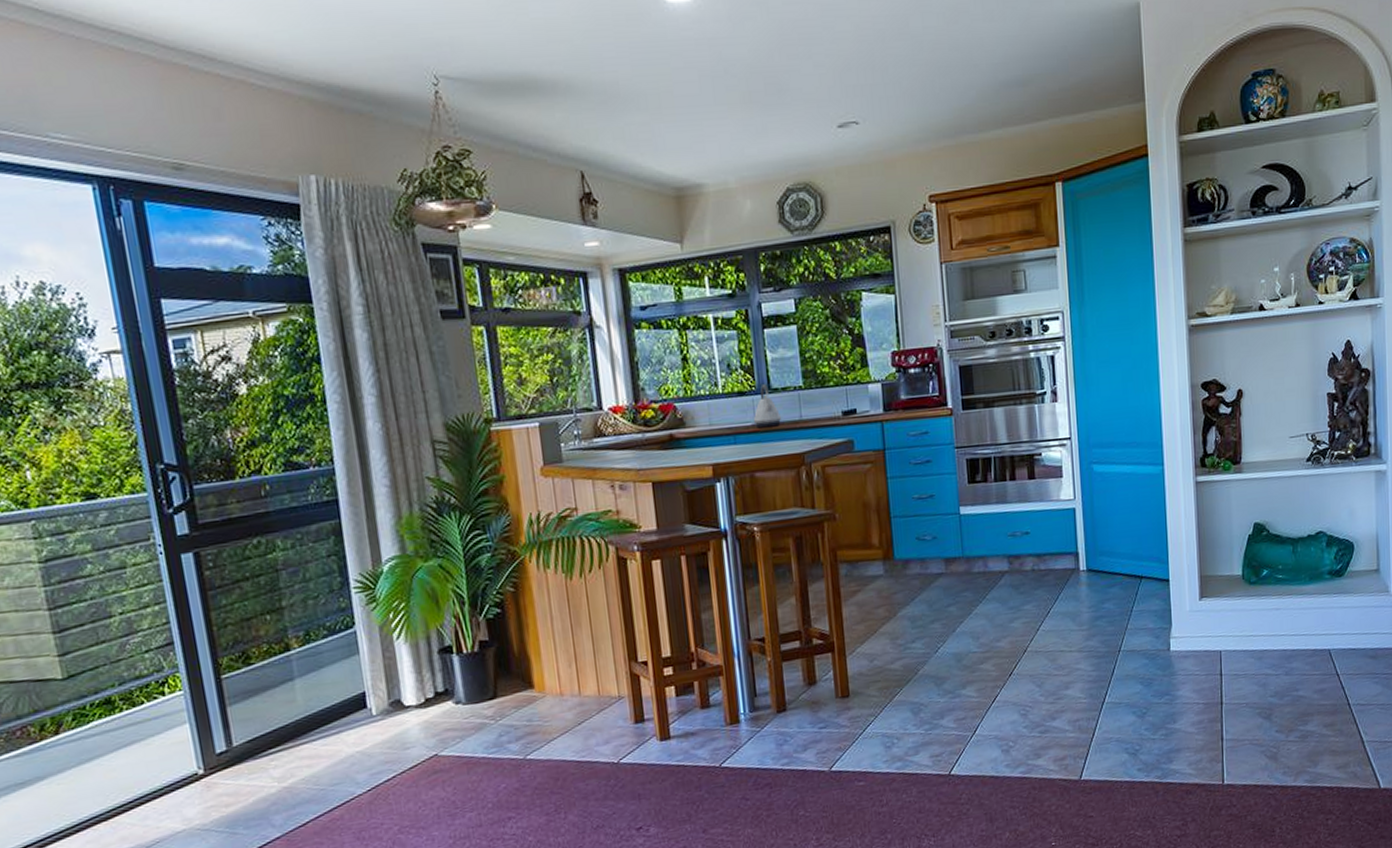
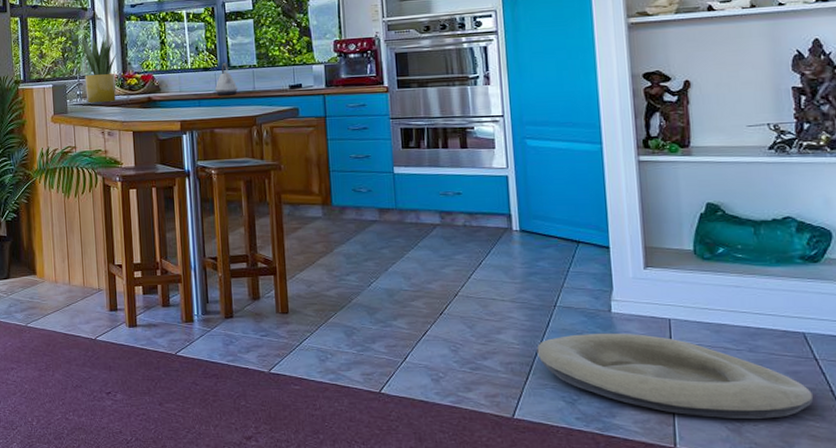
planter: none [576,349,628,447] -> present [82,35,118,103]
dog bed: none [1102,670,1335,749] -> present [537,333,814,419]

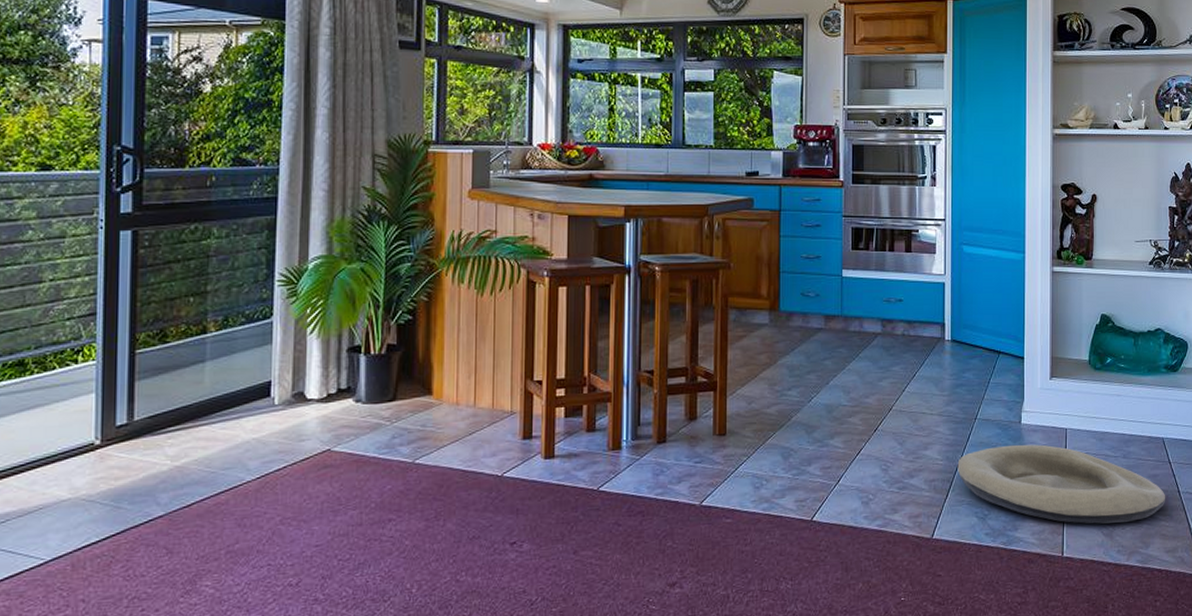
planter: present [82,35,118,103] -> none [514,92,558,177]
kettle: present [214,63,239,96] -> none [666,140,692,179]

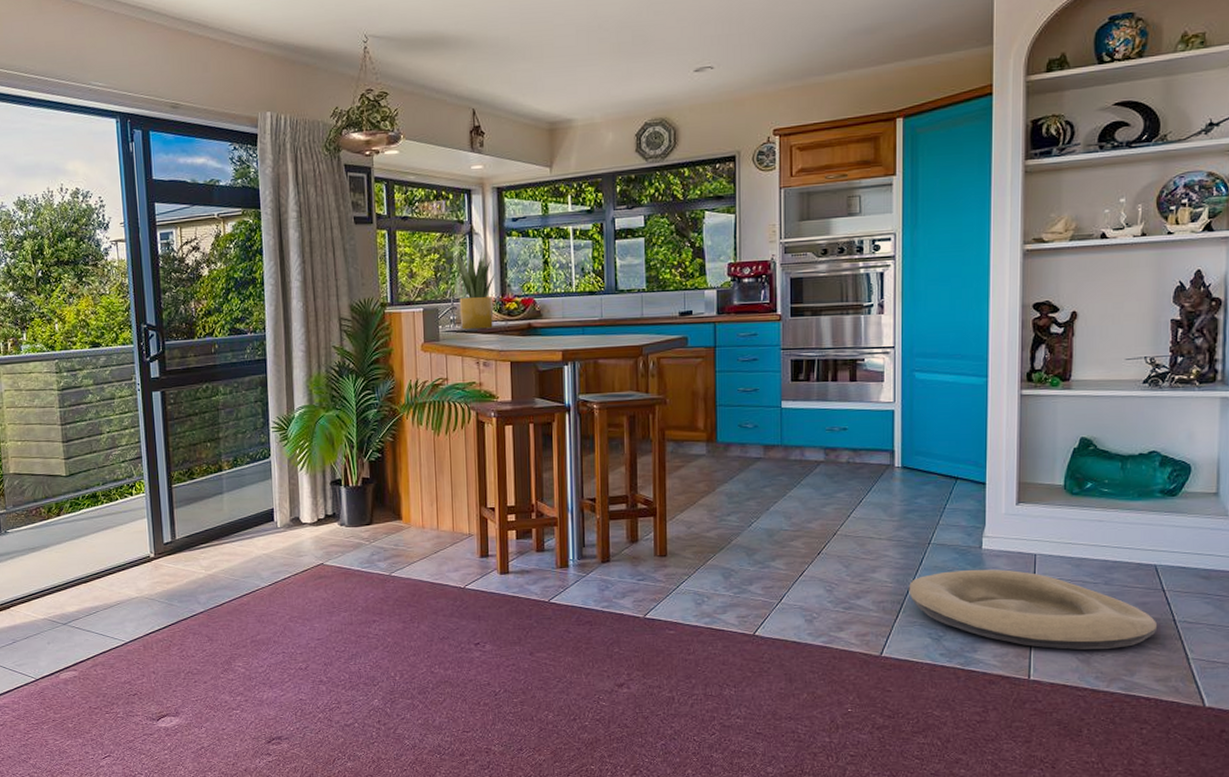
planter: none [514,92,558,177] -> present [457,252,496,330]

